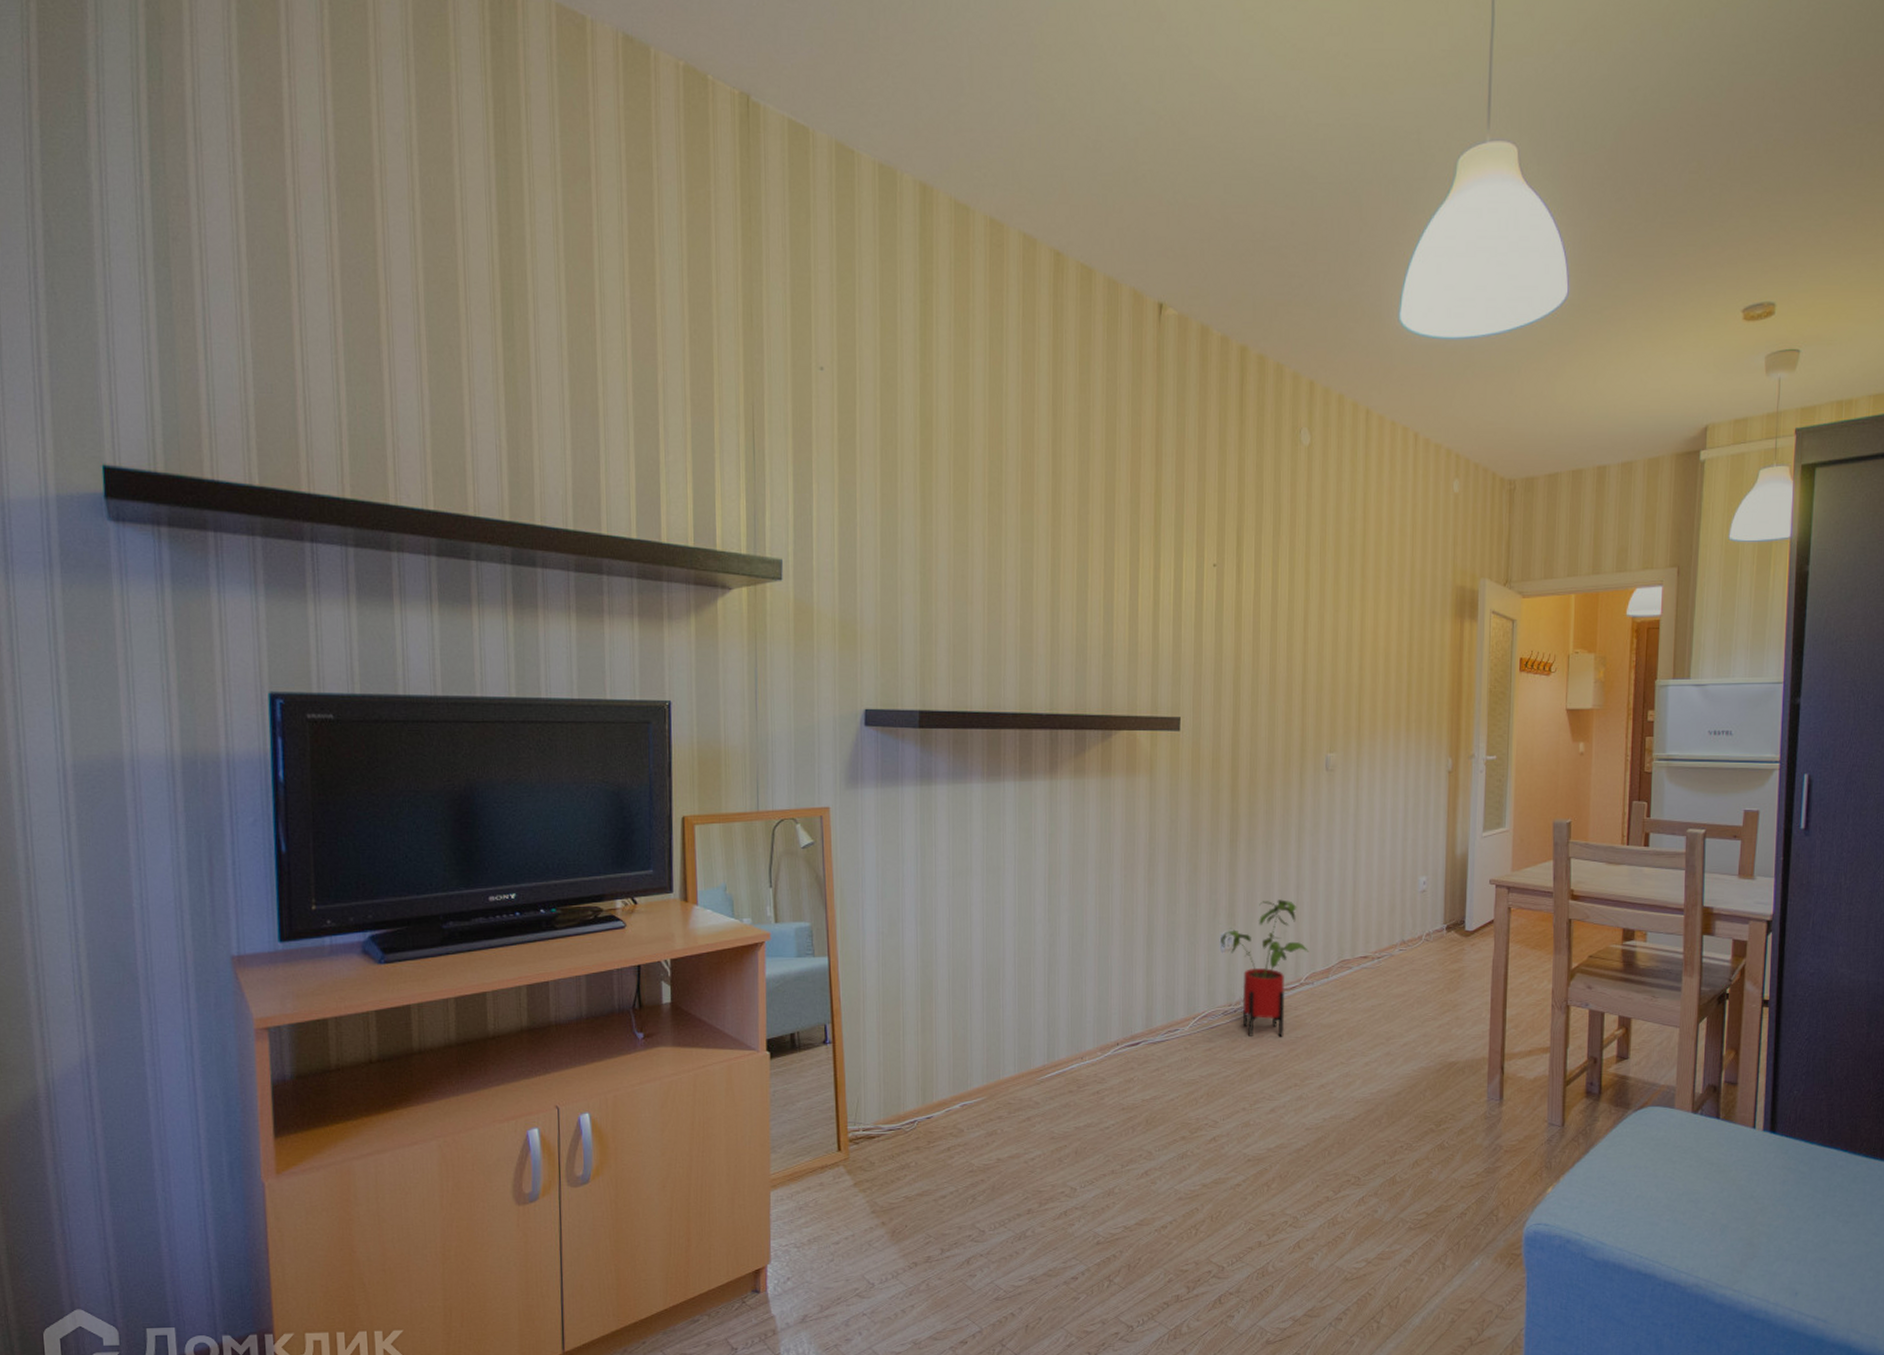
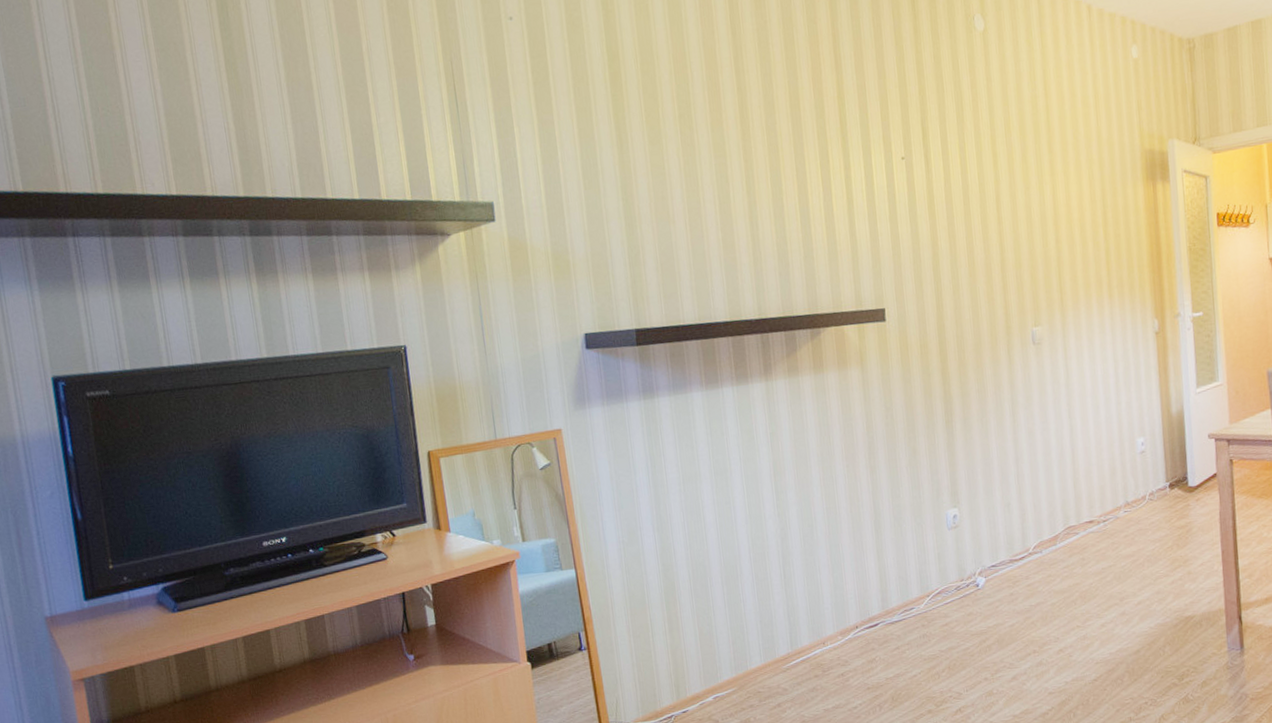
house plant: present [1219,899,1310,1037] -> none [945,473,1035,609]

